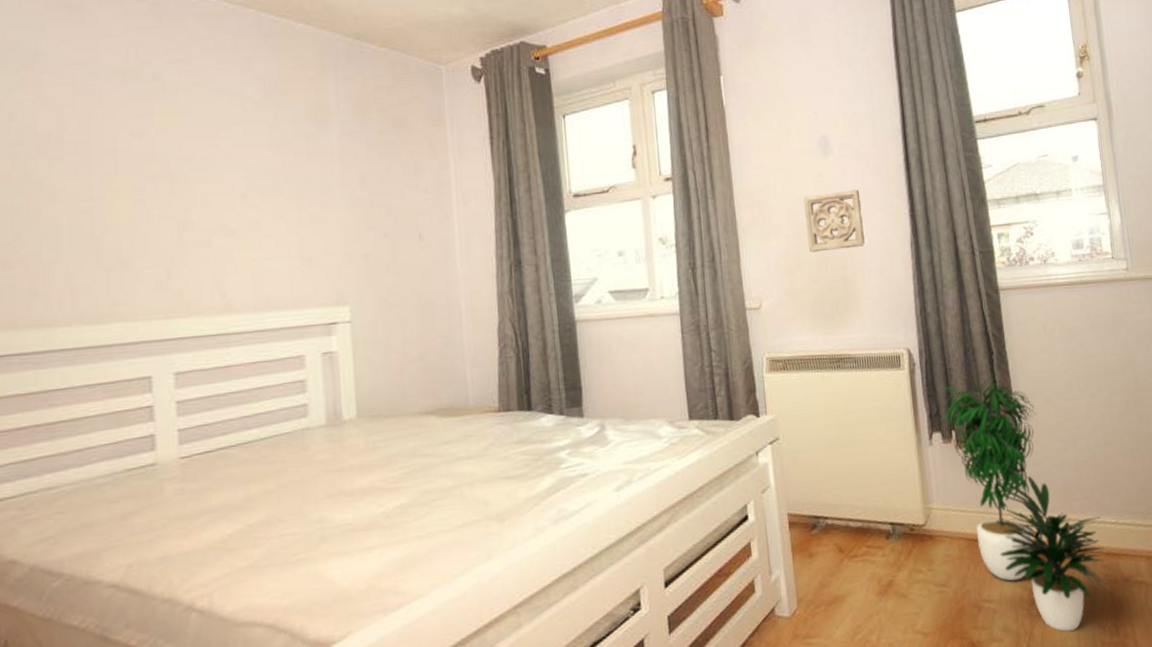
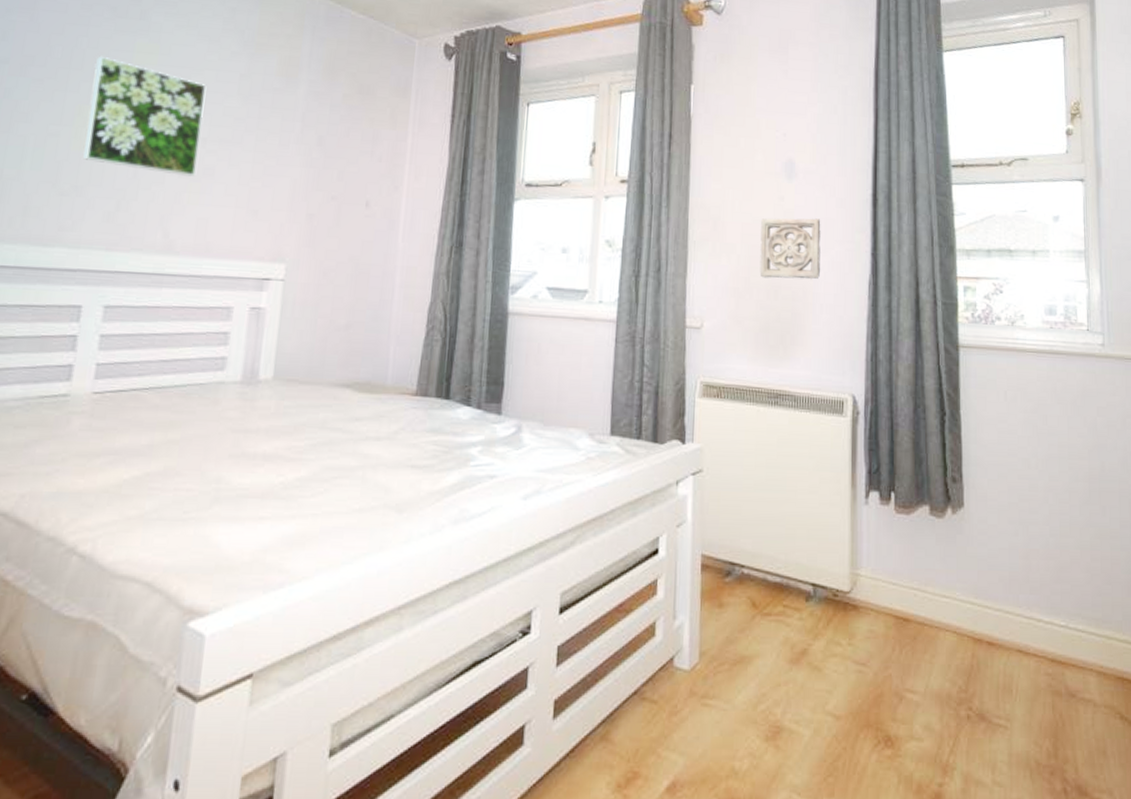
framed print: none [115,124,241,235] -> present [83,56,207,177]
potted plant: present [941,373,1110,632] -> none [883,434,1052,743]

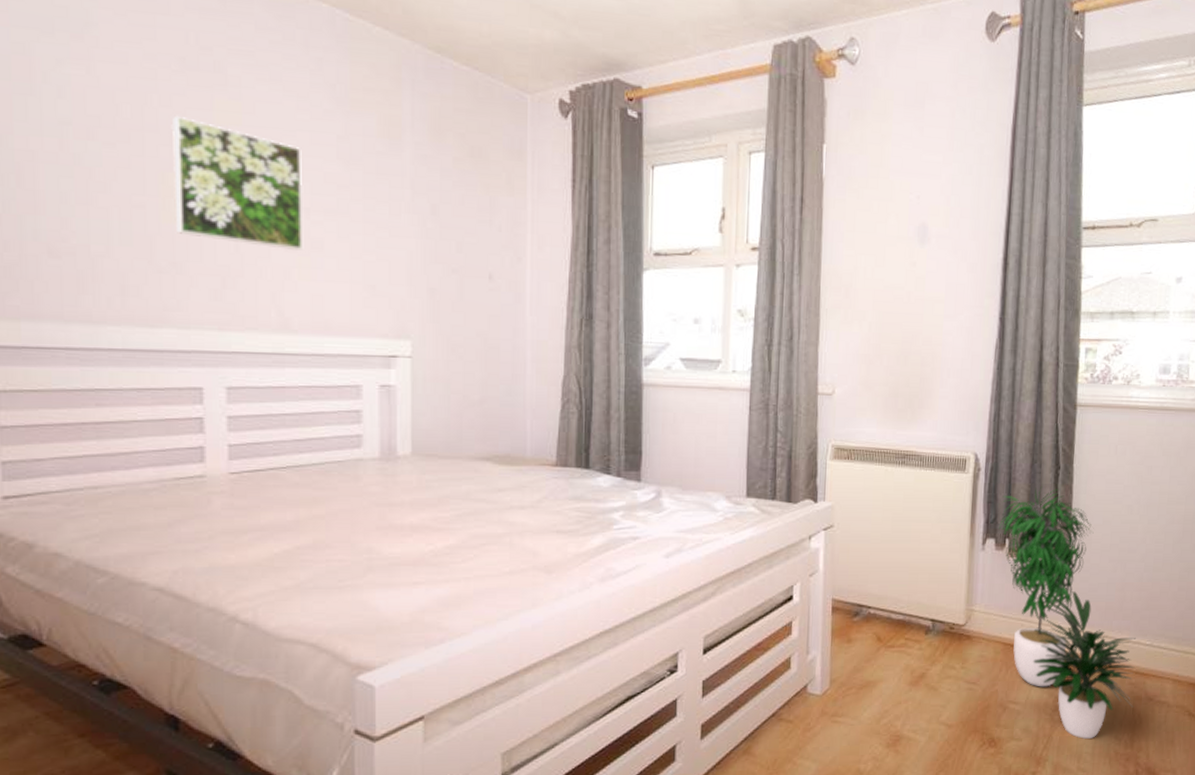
wall ornament: present [759,218,821,280] -> none [890,283,952,345]
potted plant: none [883,434,1052,743] -> present [999,486,1136,739]

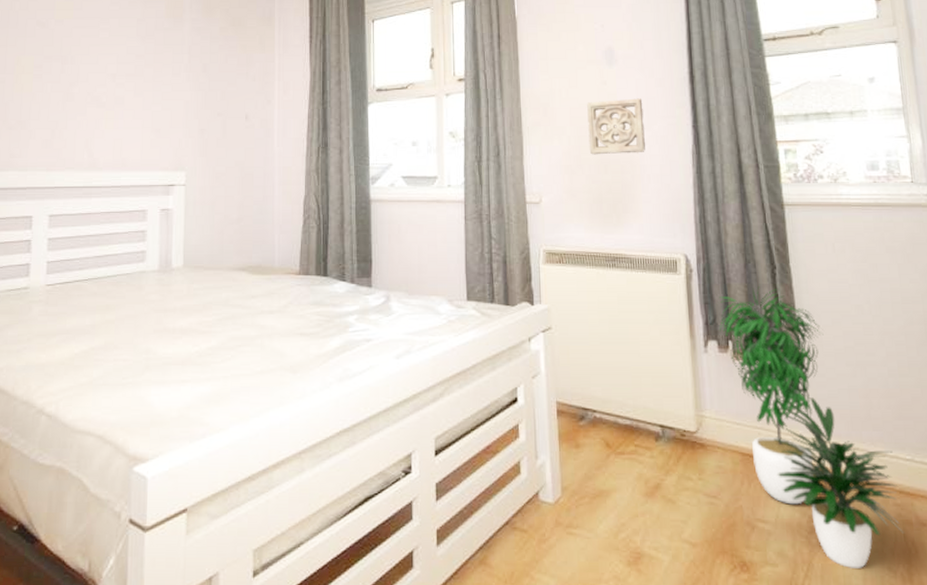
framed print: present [171,115,304,250] -> none [24,15,112,106]
wall ornament: none [890,283,952,345] -> present [587,98,645,155]

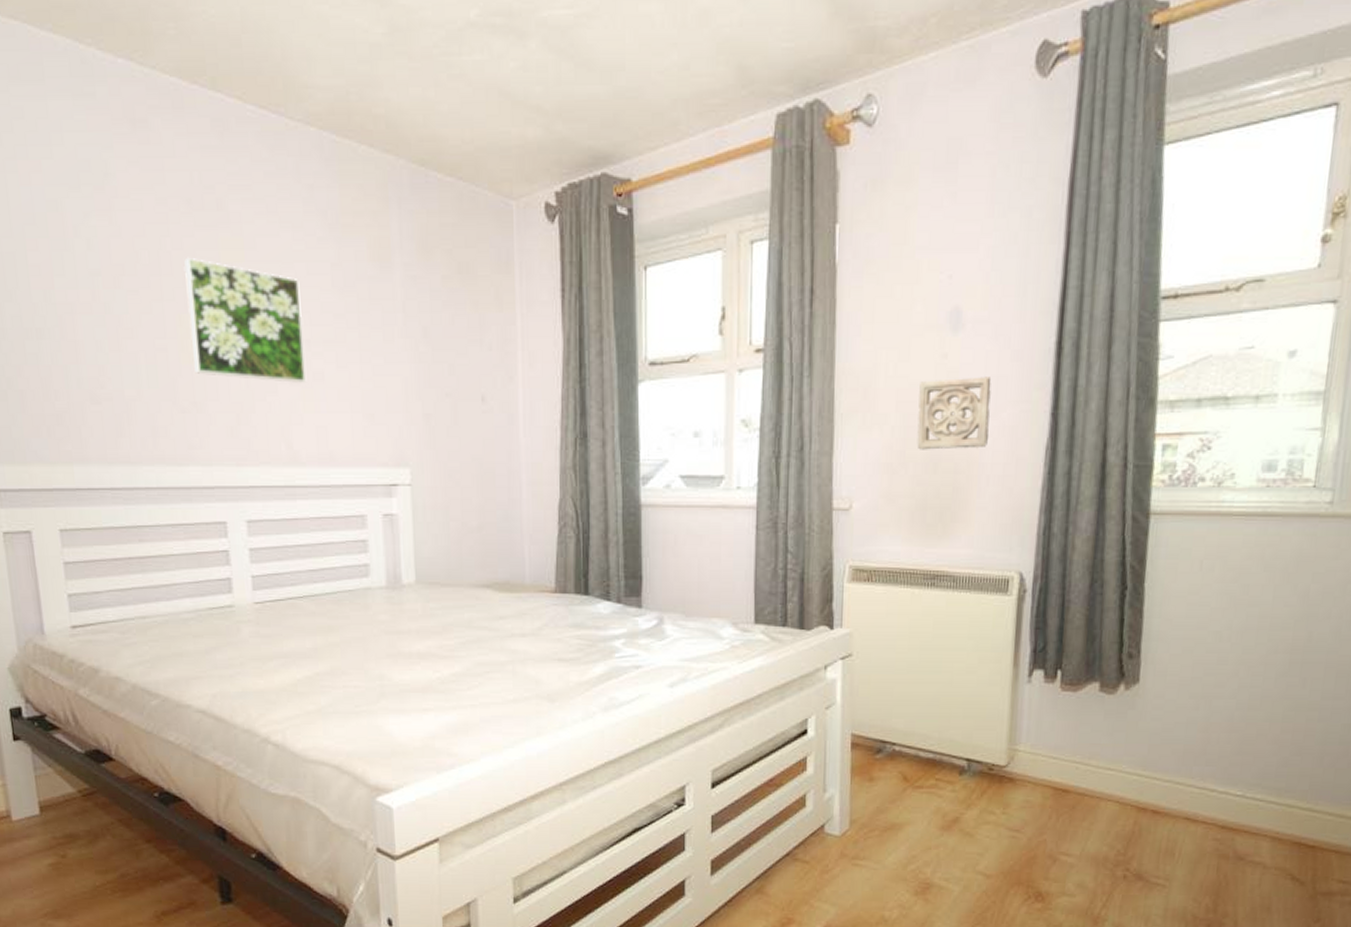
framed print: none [24,15,112,106] -> present [183,257,306,383]
potted plant: present [718,286,903,568] -> none [1049,610,1223,899]

